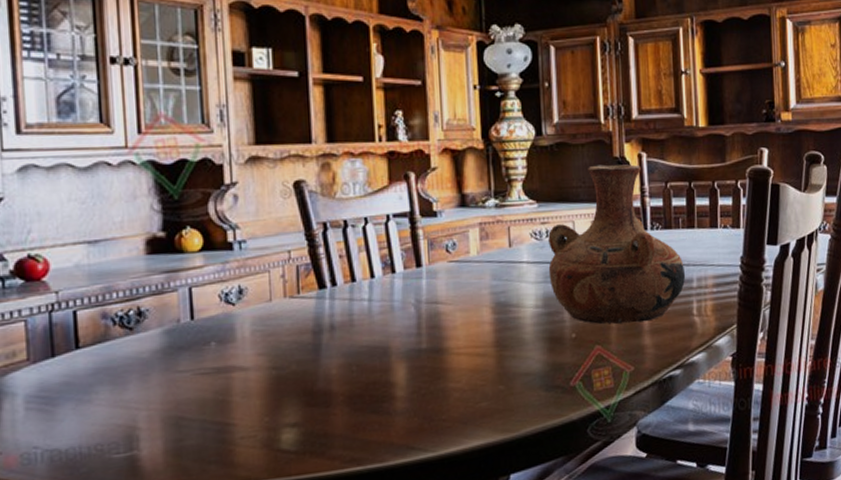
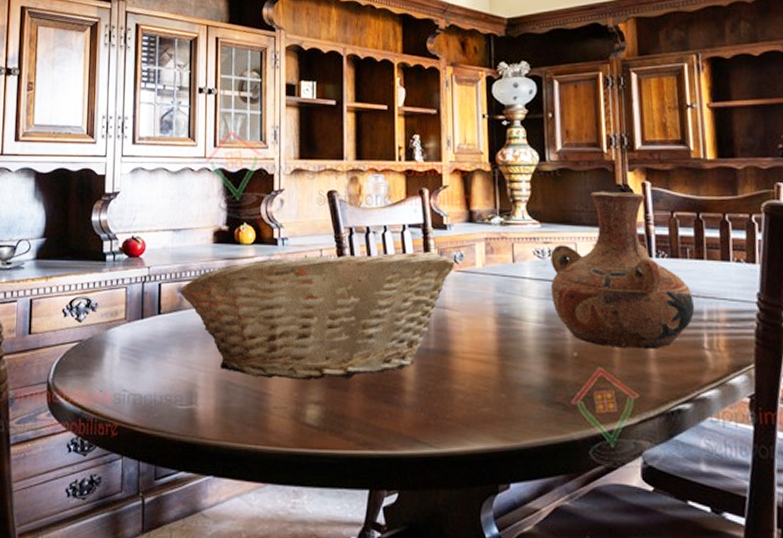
fruit basket: none [105,242,448,408] -> present [180,251,456,380]

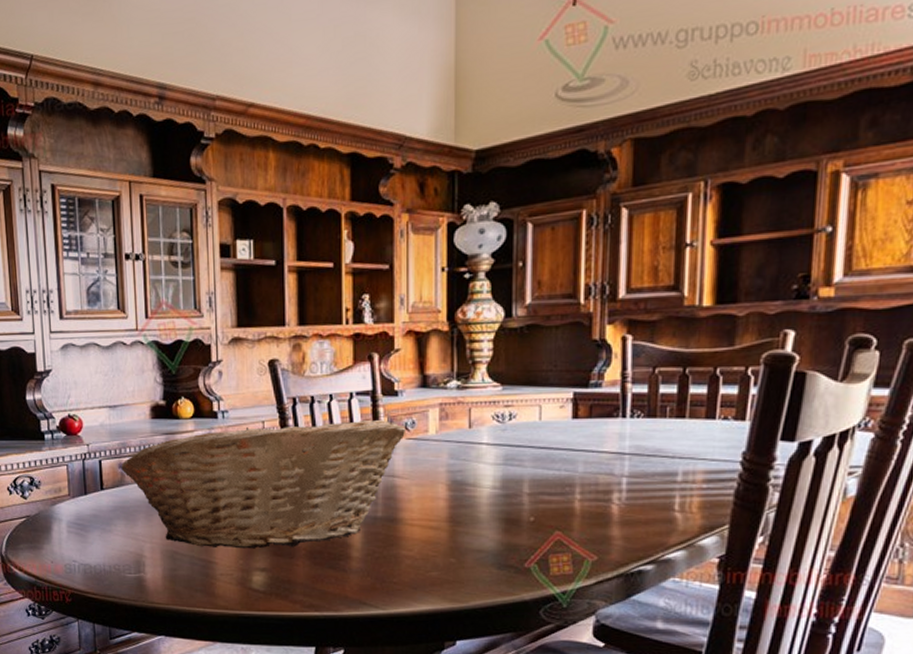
vase: present [550,191,695,350] -> none [509,347,669,513]

